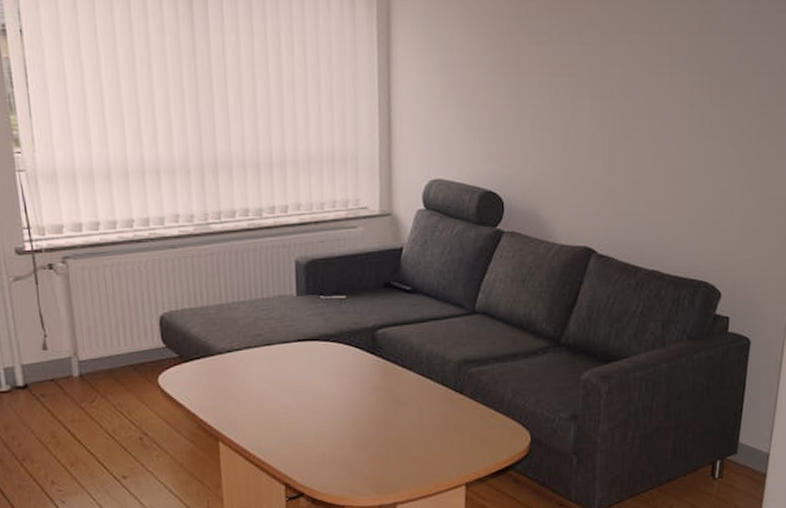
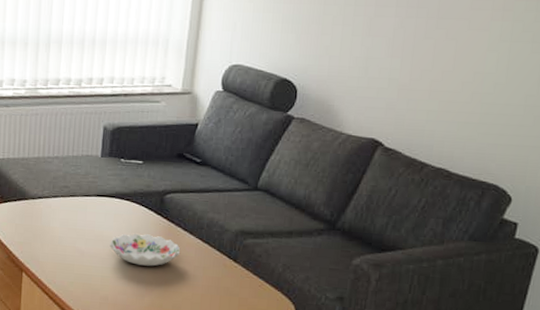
decorative bowl: none [319,377,401,413] -> present [110,233,181,267]

